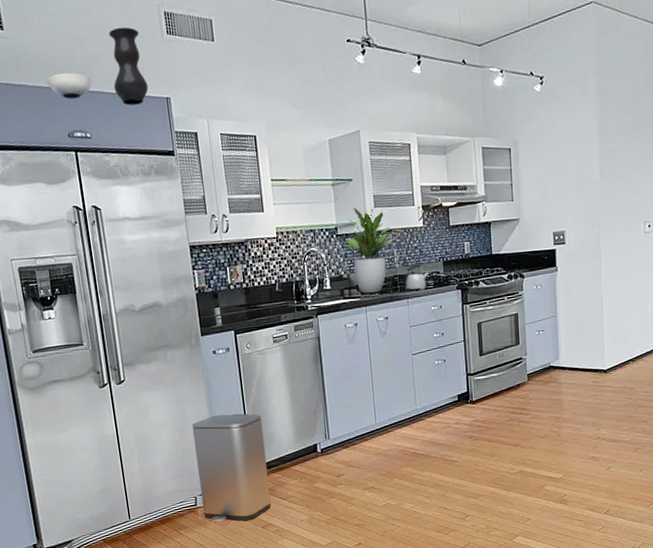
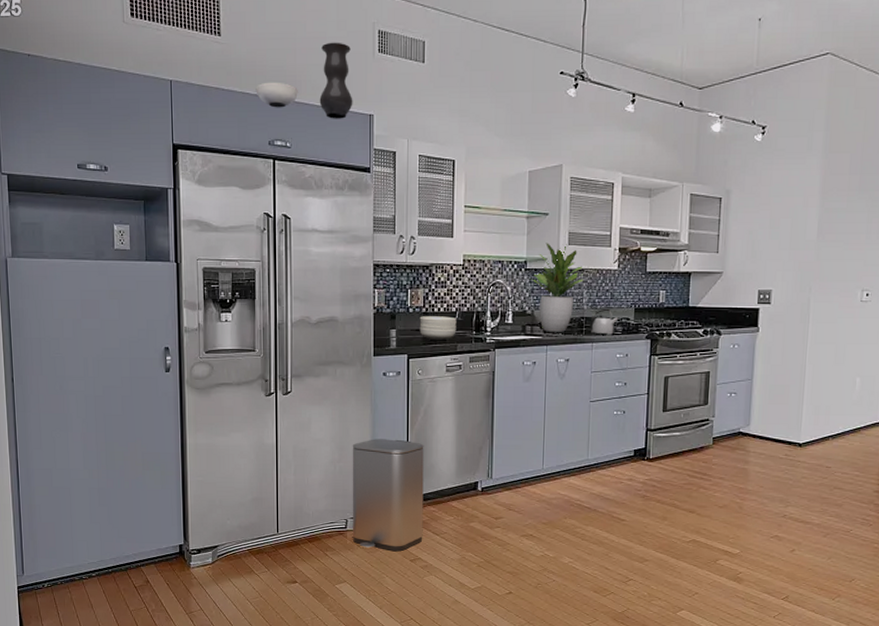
bowl: none [241,289,278,315] -> present [419,316,457,341]

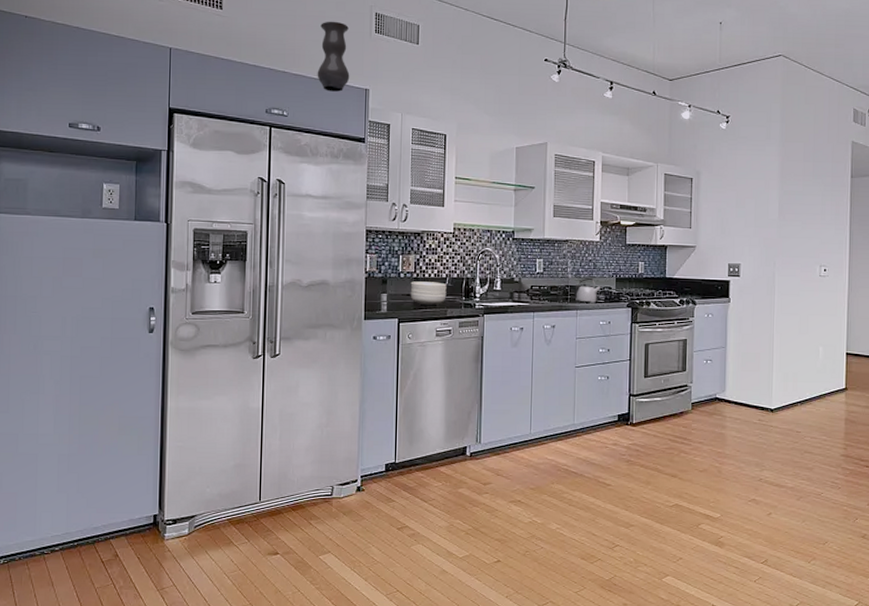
bowl: present [255,82,299,108] -> none [255,54,298,79]
pedal bin: present [352,439,424,552] -> none [338,403,413,520]
potted plant: present [527,243,584,332] -> none [514,214,568,299]

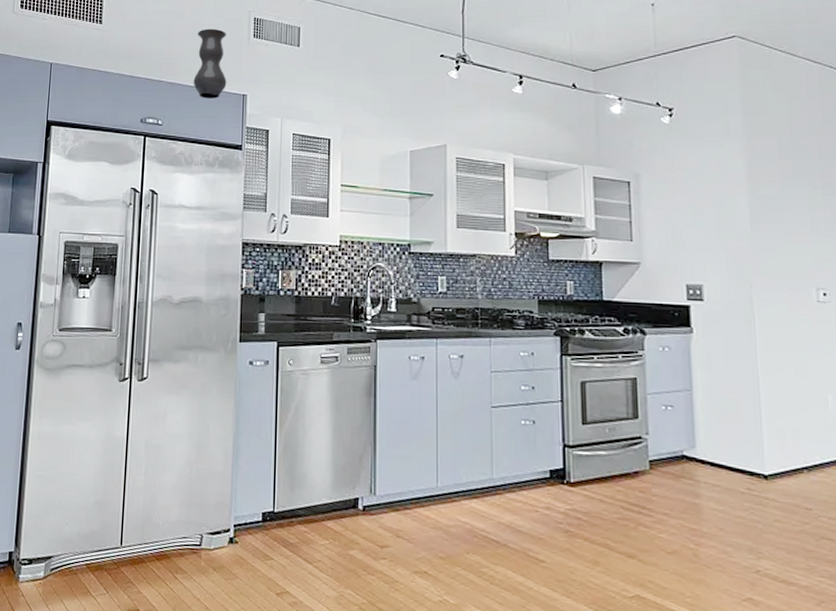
bowl: present [410,281,447,306] -> none [291,300,333,329]
kettle: present [573,277,601,303] -> none [485,299,520,329]

